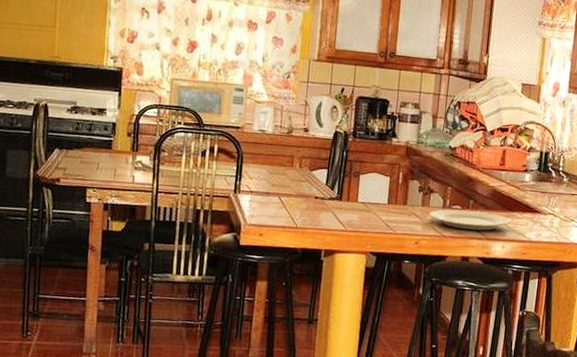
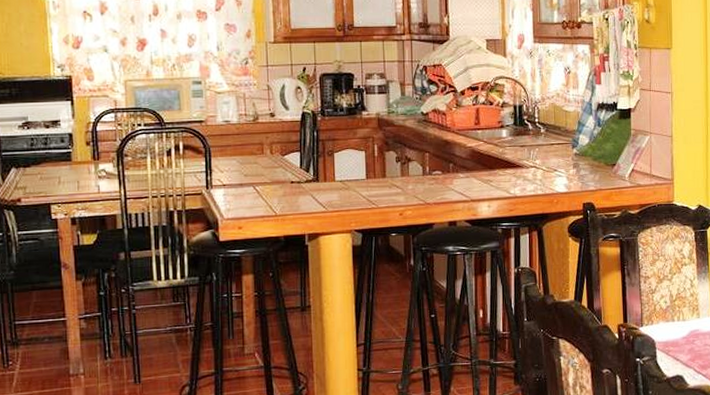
plate: present [429,209,511,231] -> none [410,174,494,194]

